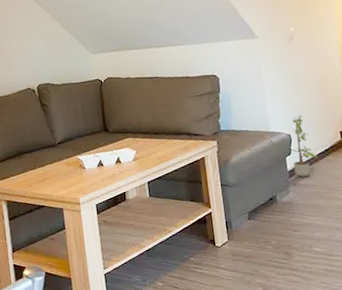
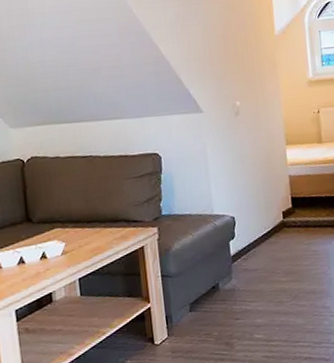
potted plant: present [290,114,318,177] -> none [234,194,261,262]

